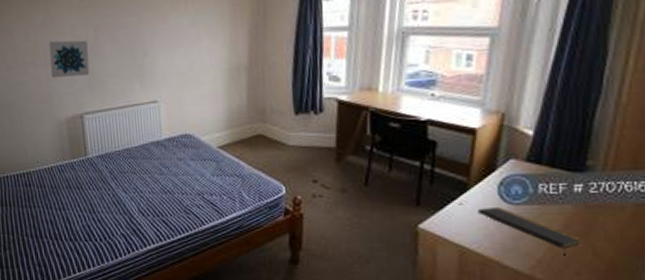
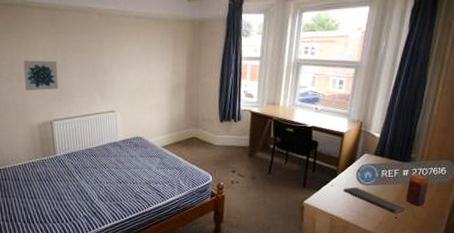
candle: none [580,189,619,239] -> present [406,173,429,207]

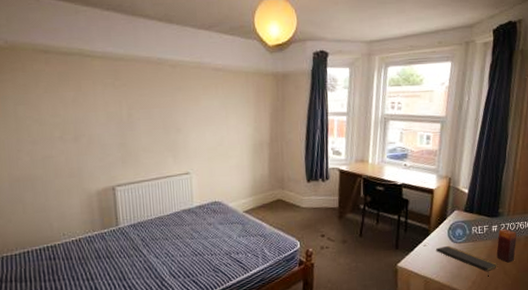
wall art: present [23,60,59,91] -> none [80,116,123,152]

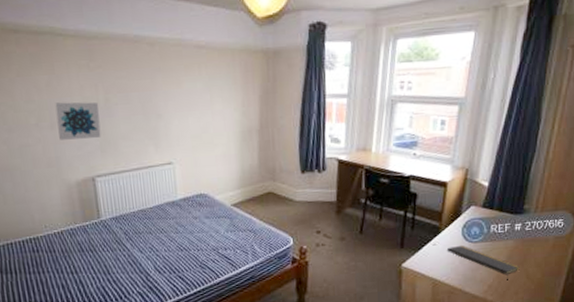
wall art: none [80,116,123,152] -> present [55,102,101,140]
candle: present [496,228,517,263] -> none [518,227,545,266]

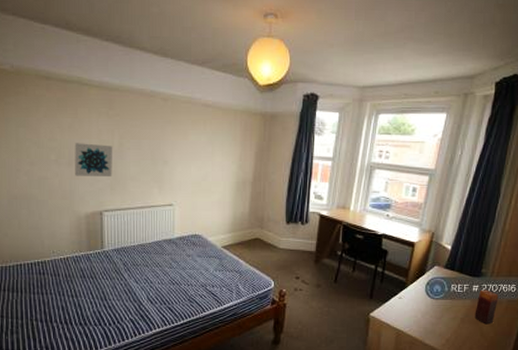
notepad: present [446,245,520,280] -> none [410,300,475,336]
candle: none [518,227,545,266] -> present [474,289,499,325]

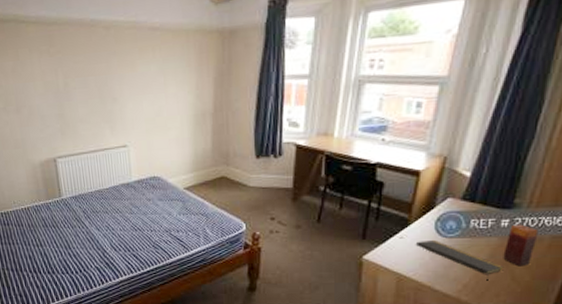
wall art: present [74,143,112,176] -> none [20,86,62,123]
notepad: none [410,300,475,336] -> present [415,239,504,281]

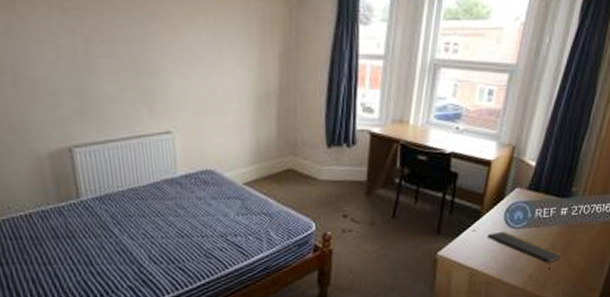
candle: present [503,224,539,267] -> none [562,212,591,254]

